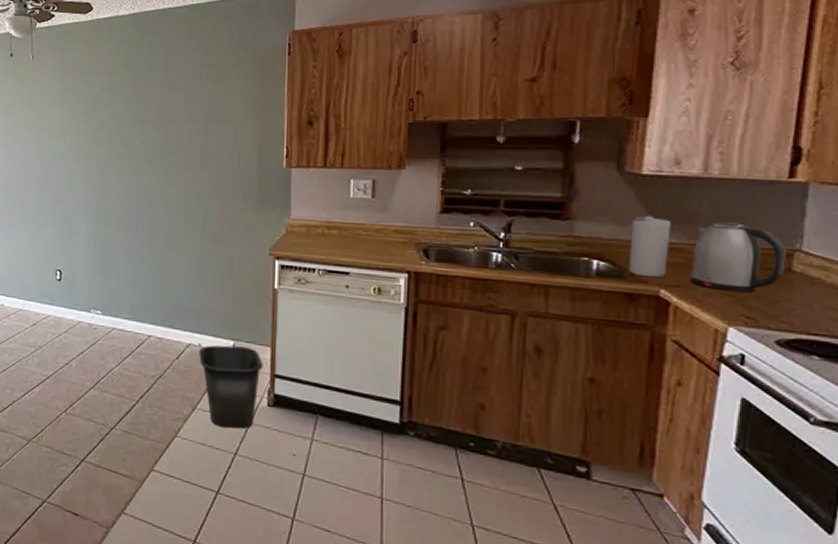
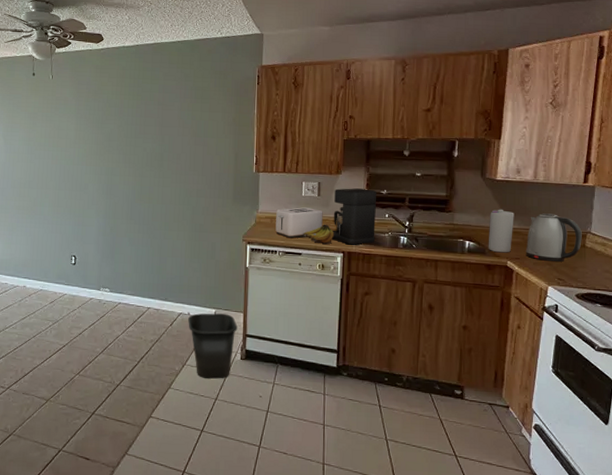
toaster: none [313,212,379,253] -> present [275,207,323,239]
fruit: none [351,234,396,262] -> present [303,224,335,245]
coffee maker: none [391,187,457,263] -> present [331,188,377,245]

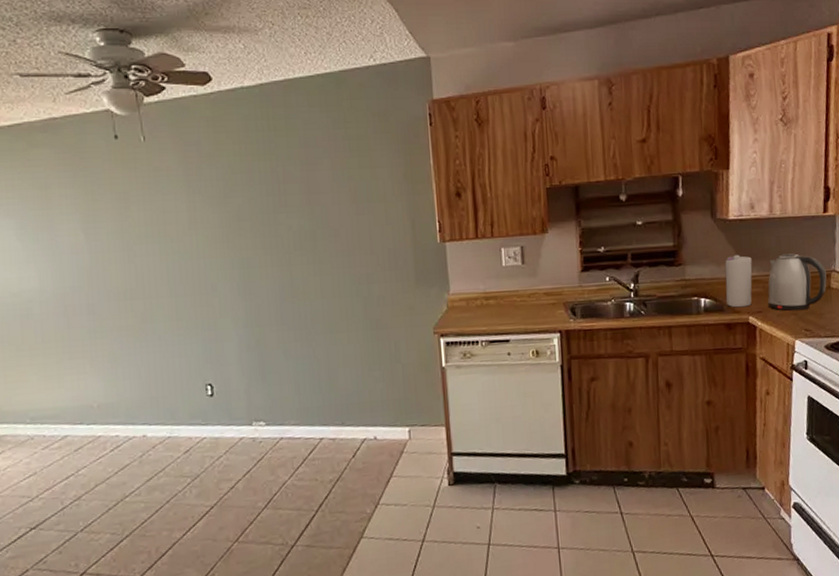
waste bin: present [188,313,238,379] -> none [375,430,440,517]
toaster: present [275,207,323,239] -> none [472,280,532,323]
fruit: present [303,224,335,245] -> none [508,298,547,325]
coffee maker: present [331,188,377,245] -> none [542,248,597,321]

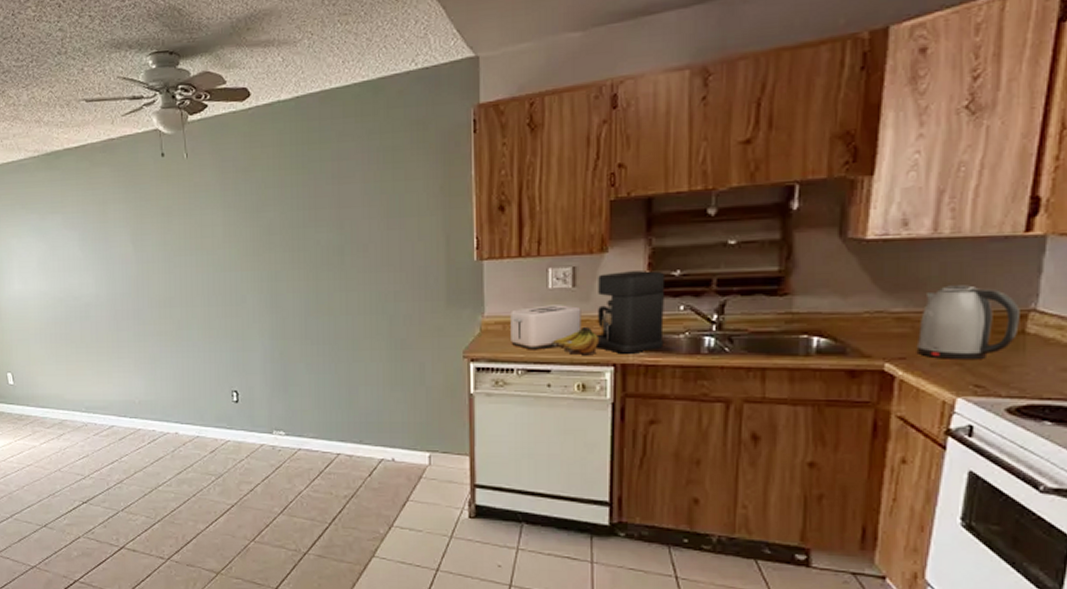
toaster: none [472,280,532,323] -> present [510,305,581,350]
fruit: none [508,298,547,325] -> present [552,326,600,356]
coffee maker: none [542,248,597,321] -> present [595,270,666,354]
paper towel holder: present [724,254,753,308] -> none [850,284,897,351]

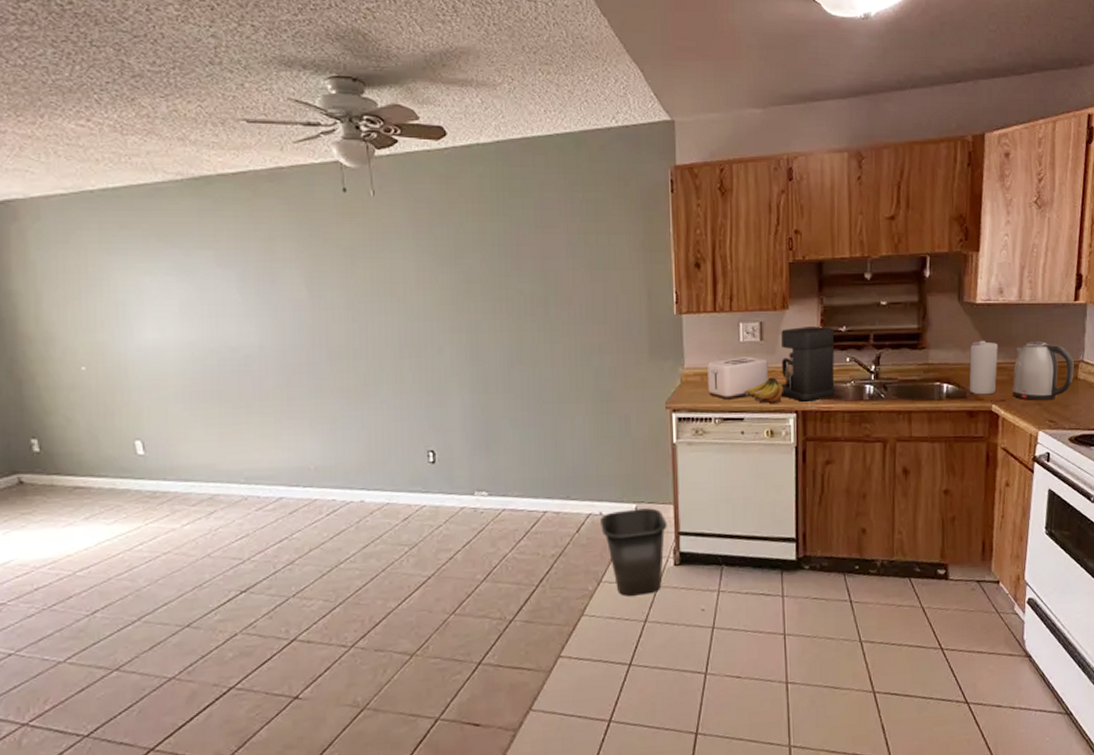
waste bin: none [393,457,462,544] -> present [600,508,667,596]
paper towel holder: none [850,284,897,351] -> present [969,340,998,395]

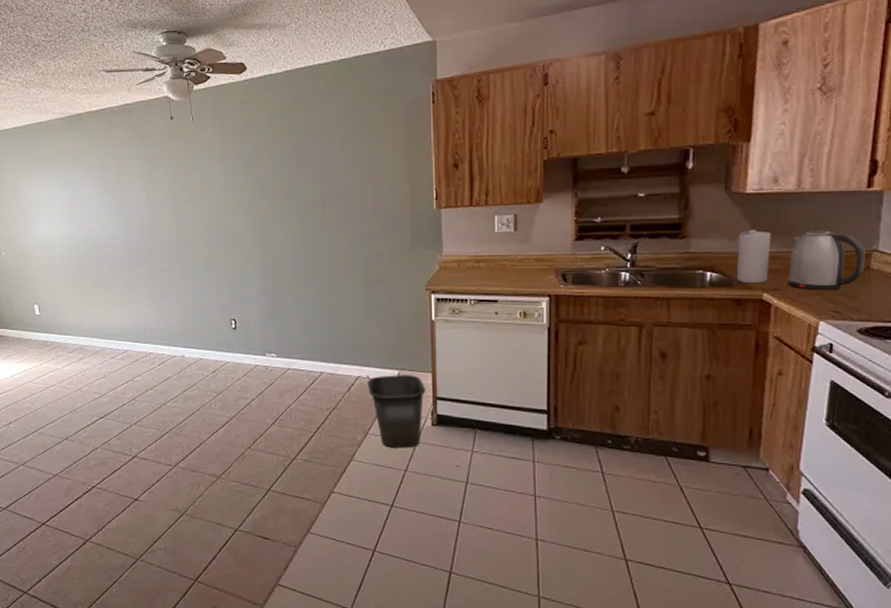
toaster: present [707,357,769,400] -> none [464,246,522,284]
fruit: present [744,377,784,404] -> none [498,263,537,288]
coffee maker: present [780,326,835,402] -> none [533,218,589,287]

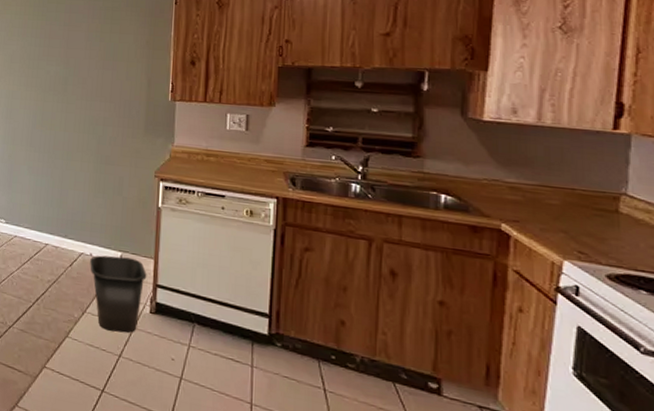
paper towel holder: present [736,229,771,284] -> none [472,157,510,213]
kettle: present [787,230,865,291] -> none [527,165,613,230]

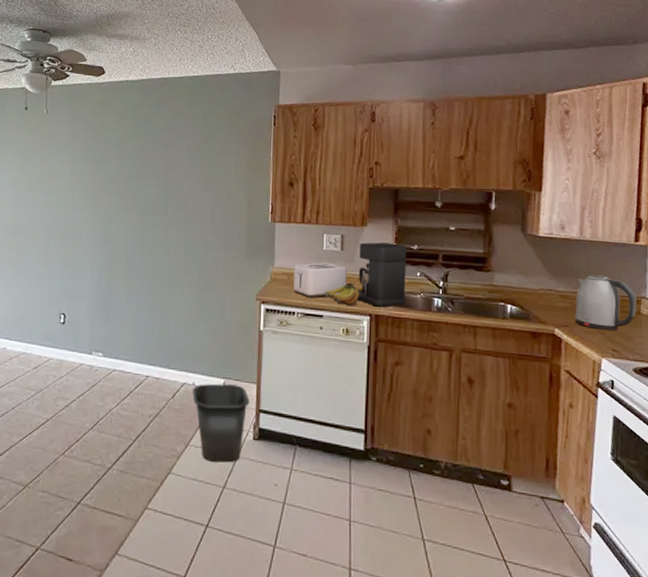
toaster: none [194,142,252,178] -> present [293,263,347,298]
fruit: none [227,163,266,188] -> present [324,282,360,306]
coffee maker: none [262,123,321,190] -> present [356,242,407,307]
kettle: none [527,165,613,230] -> present [574,275,637,331]

